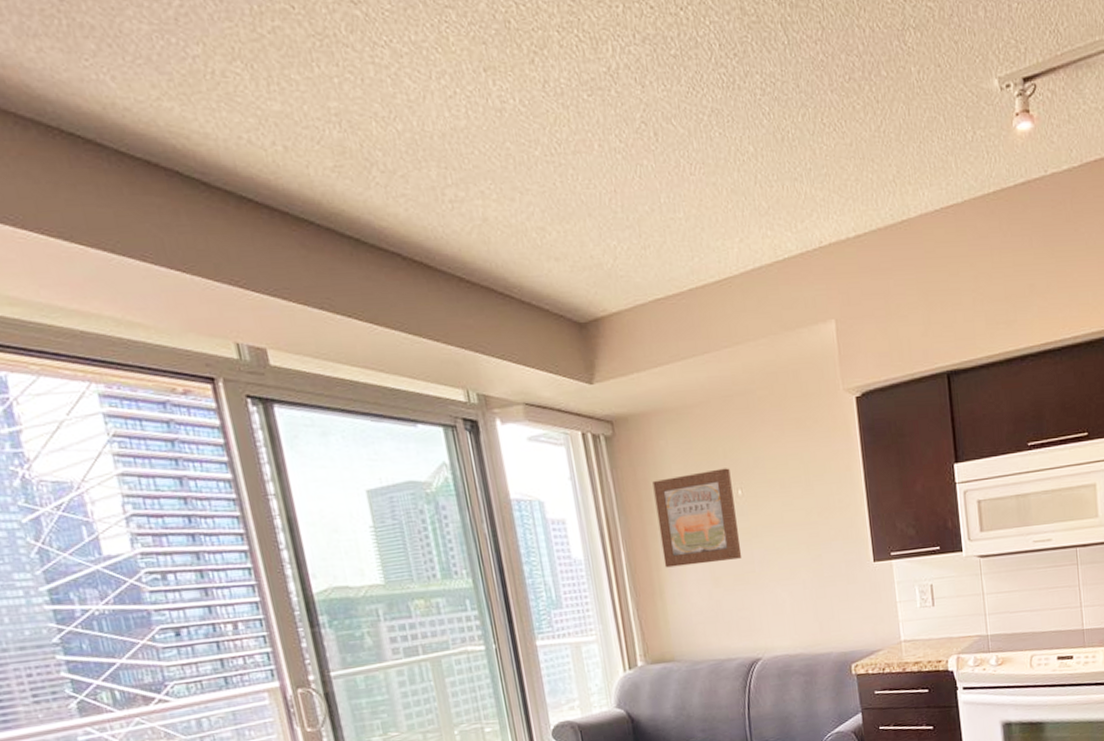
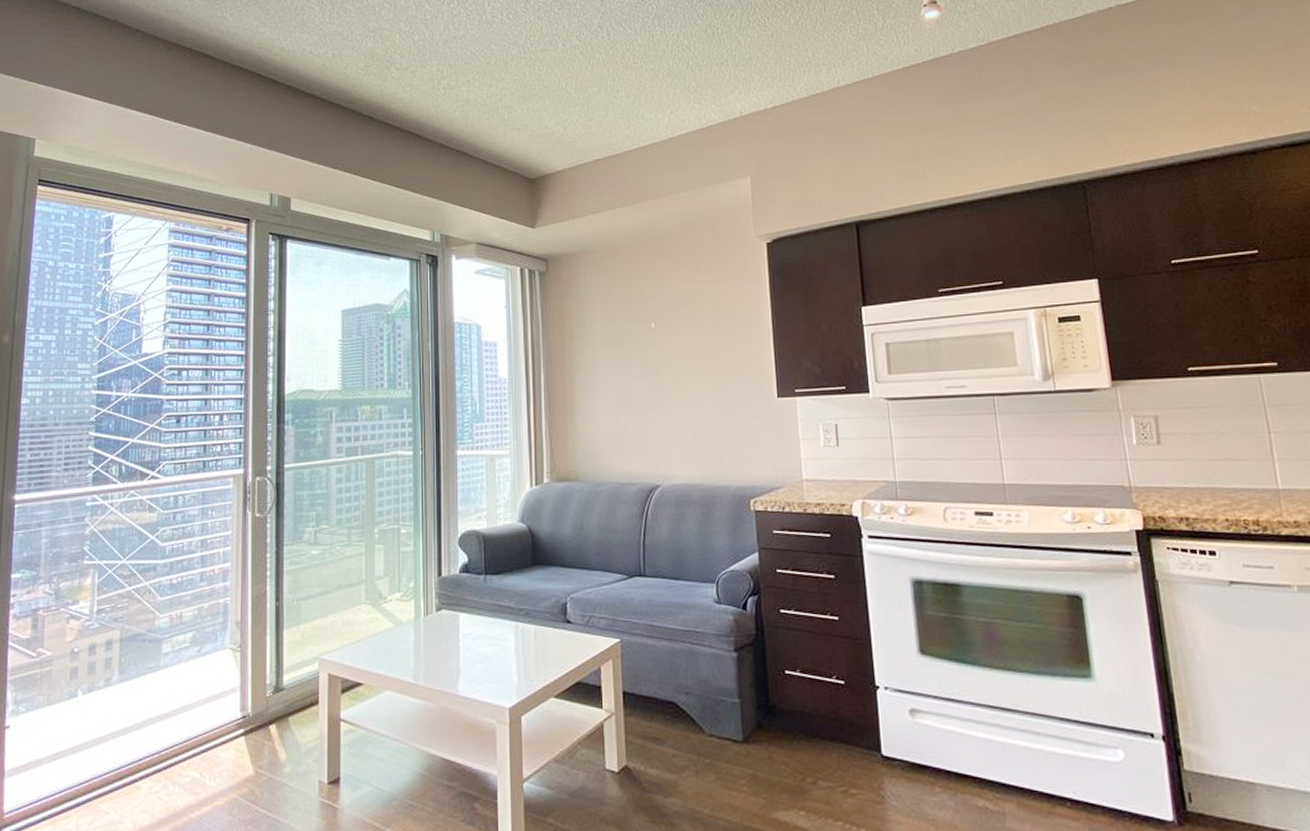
wall art: present [652,468,742,568] -> none [576,303,650,391]

